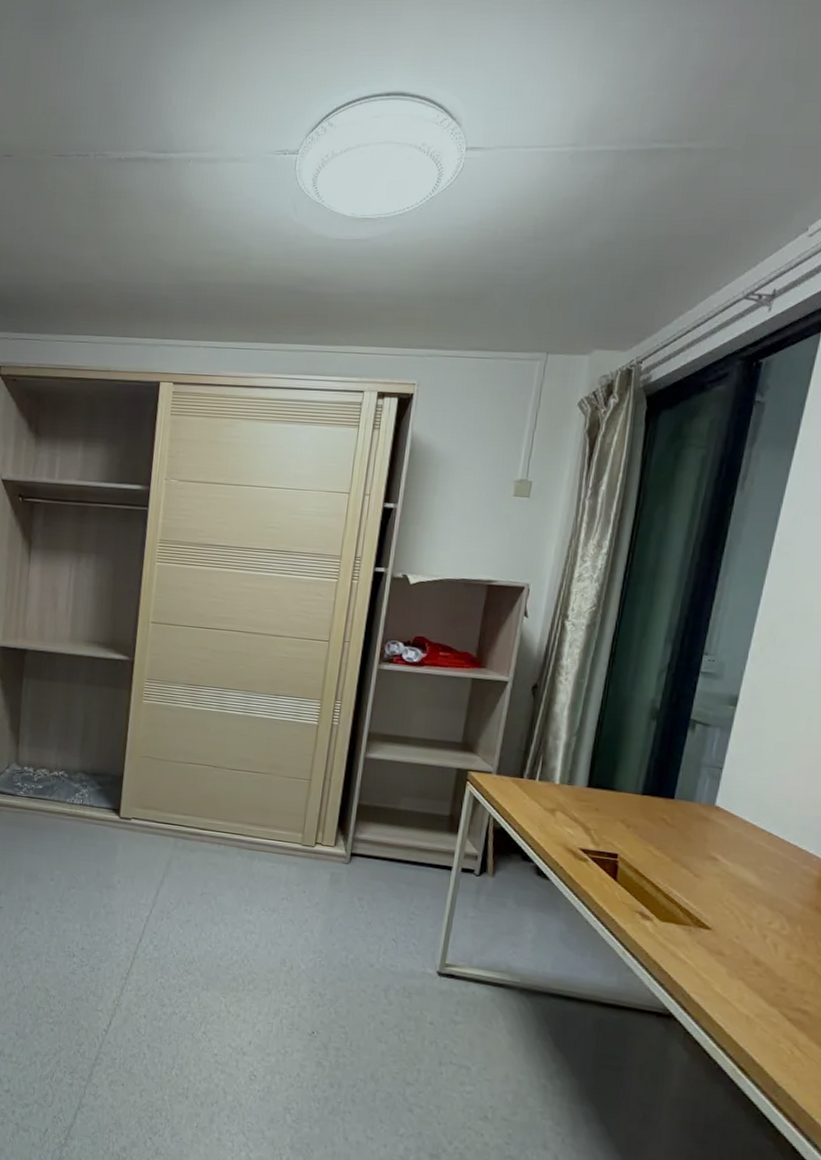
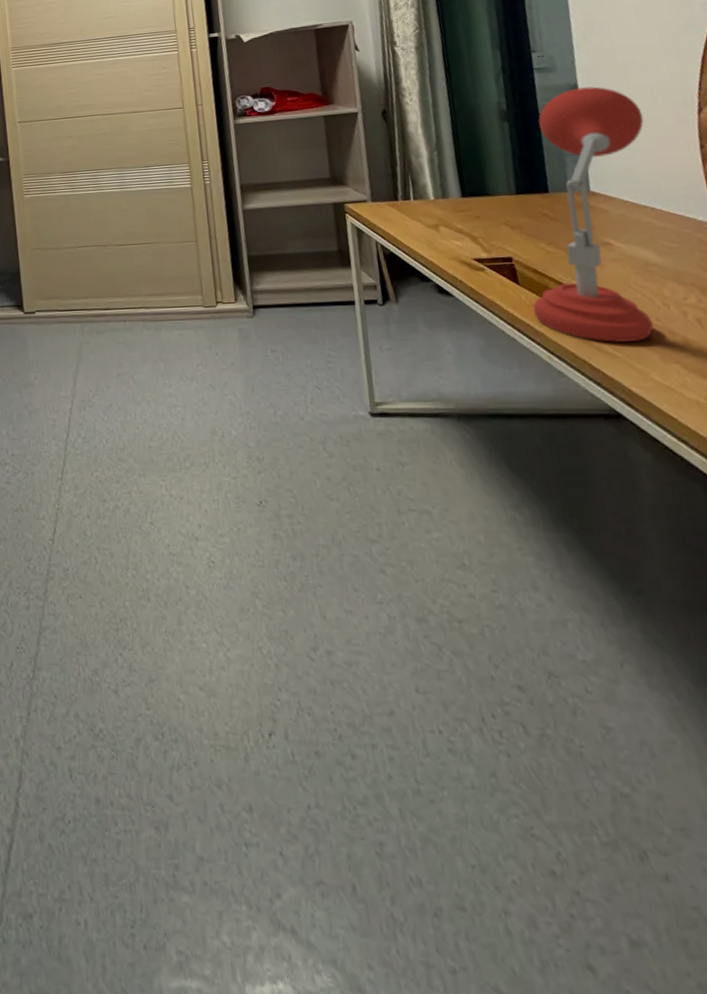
desk lamp: none [622,700,793,954] -> present [532,86,654,342]

